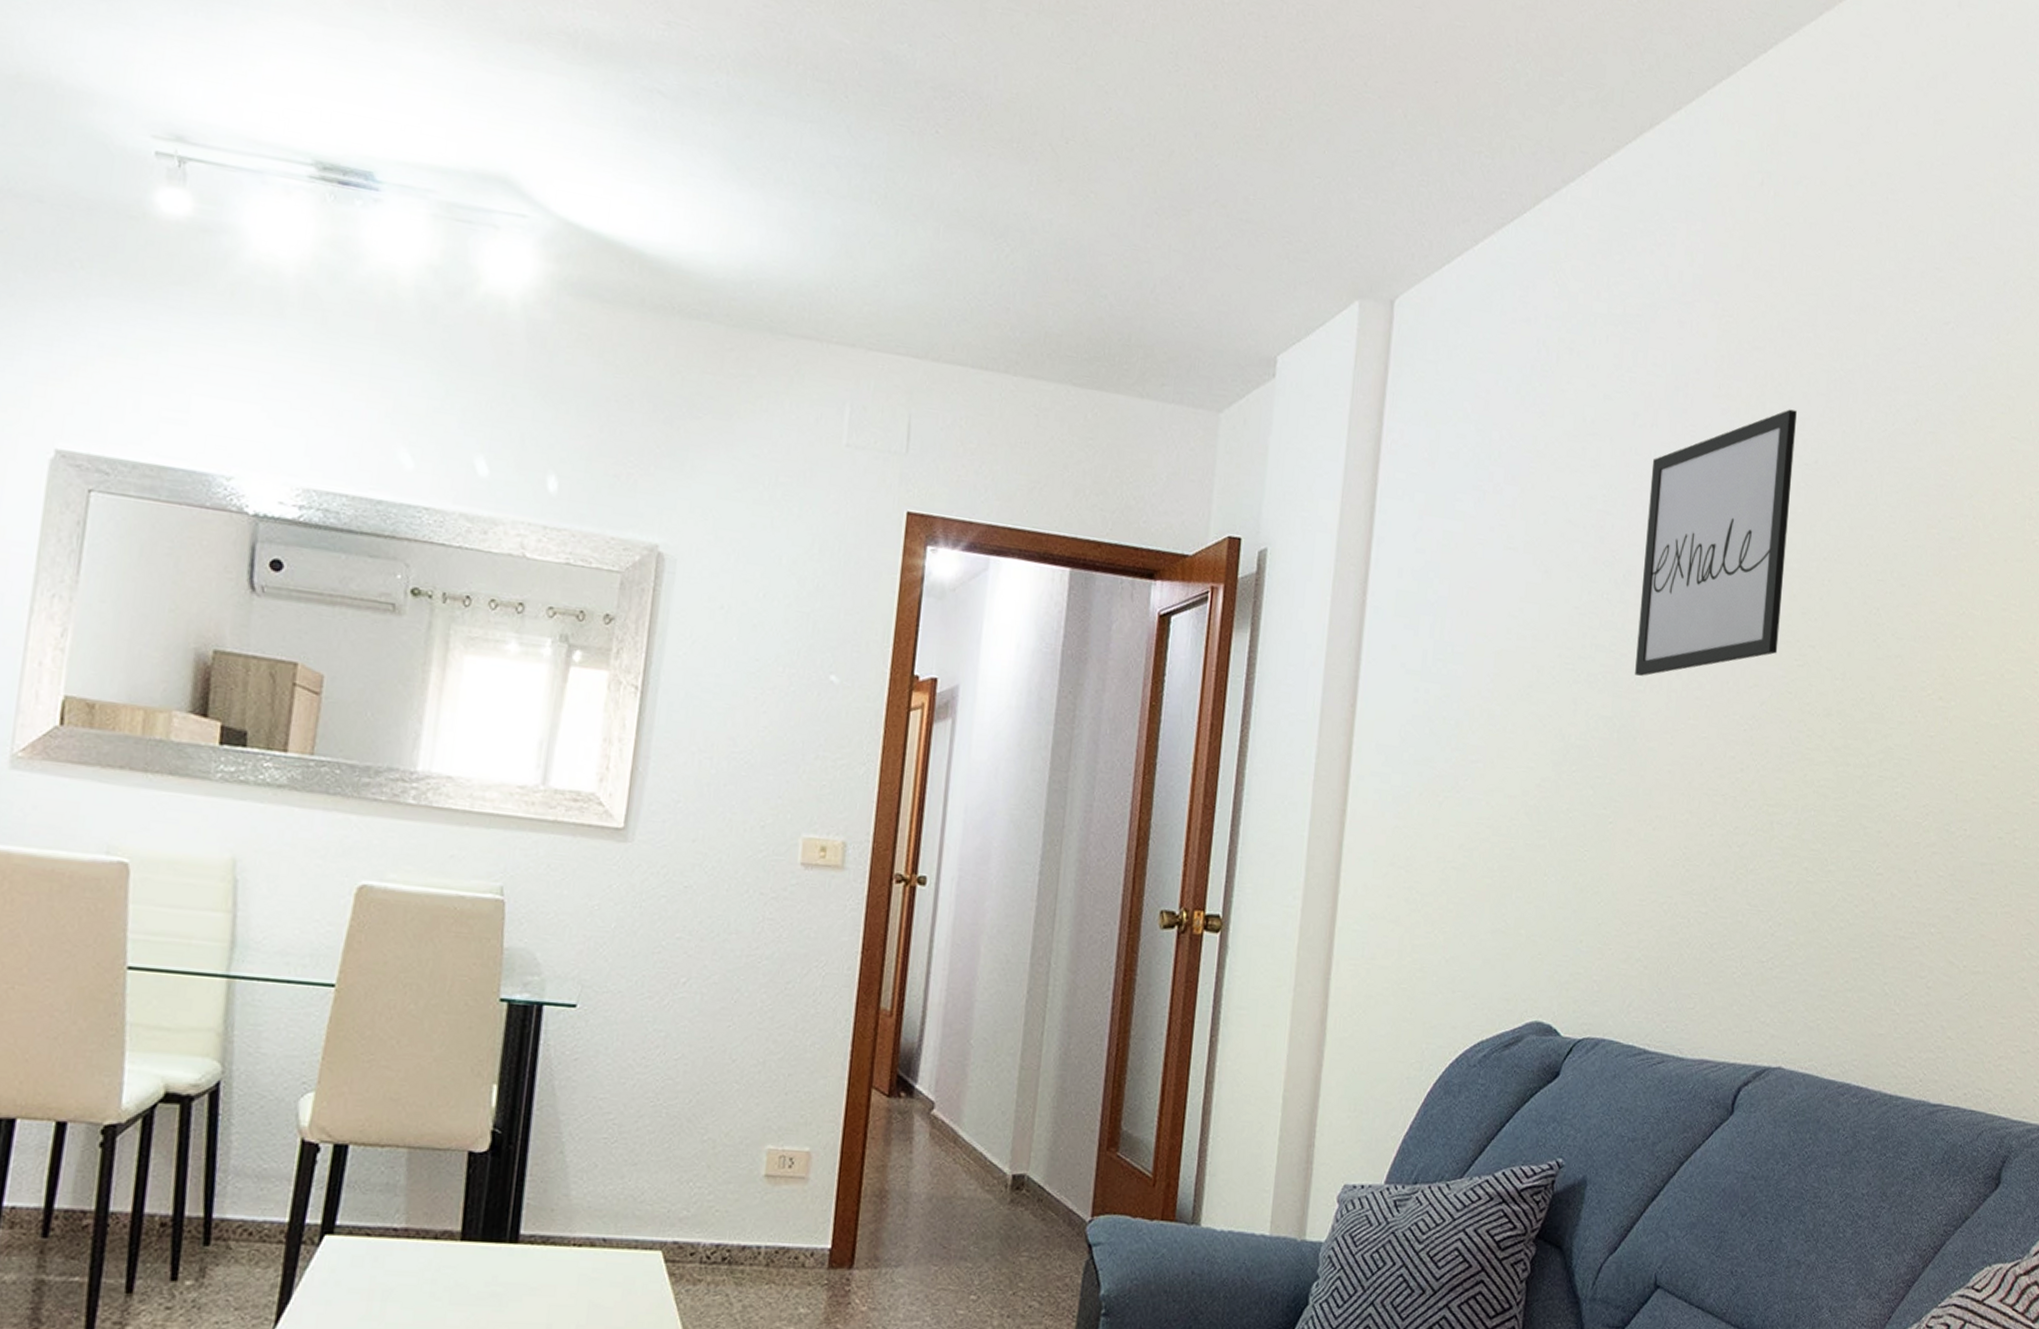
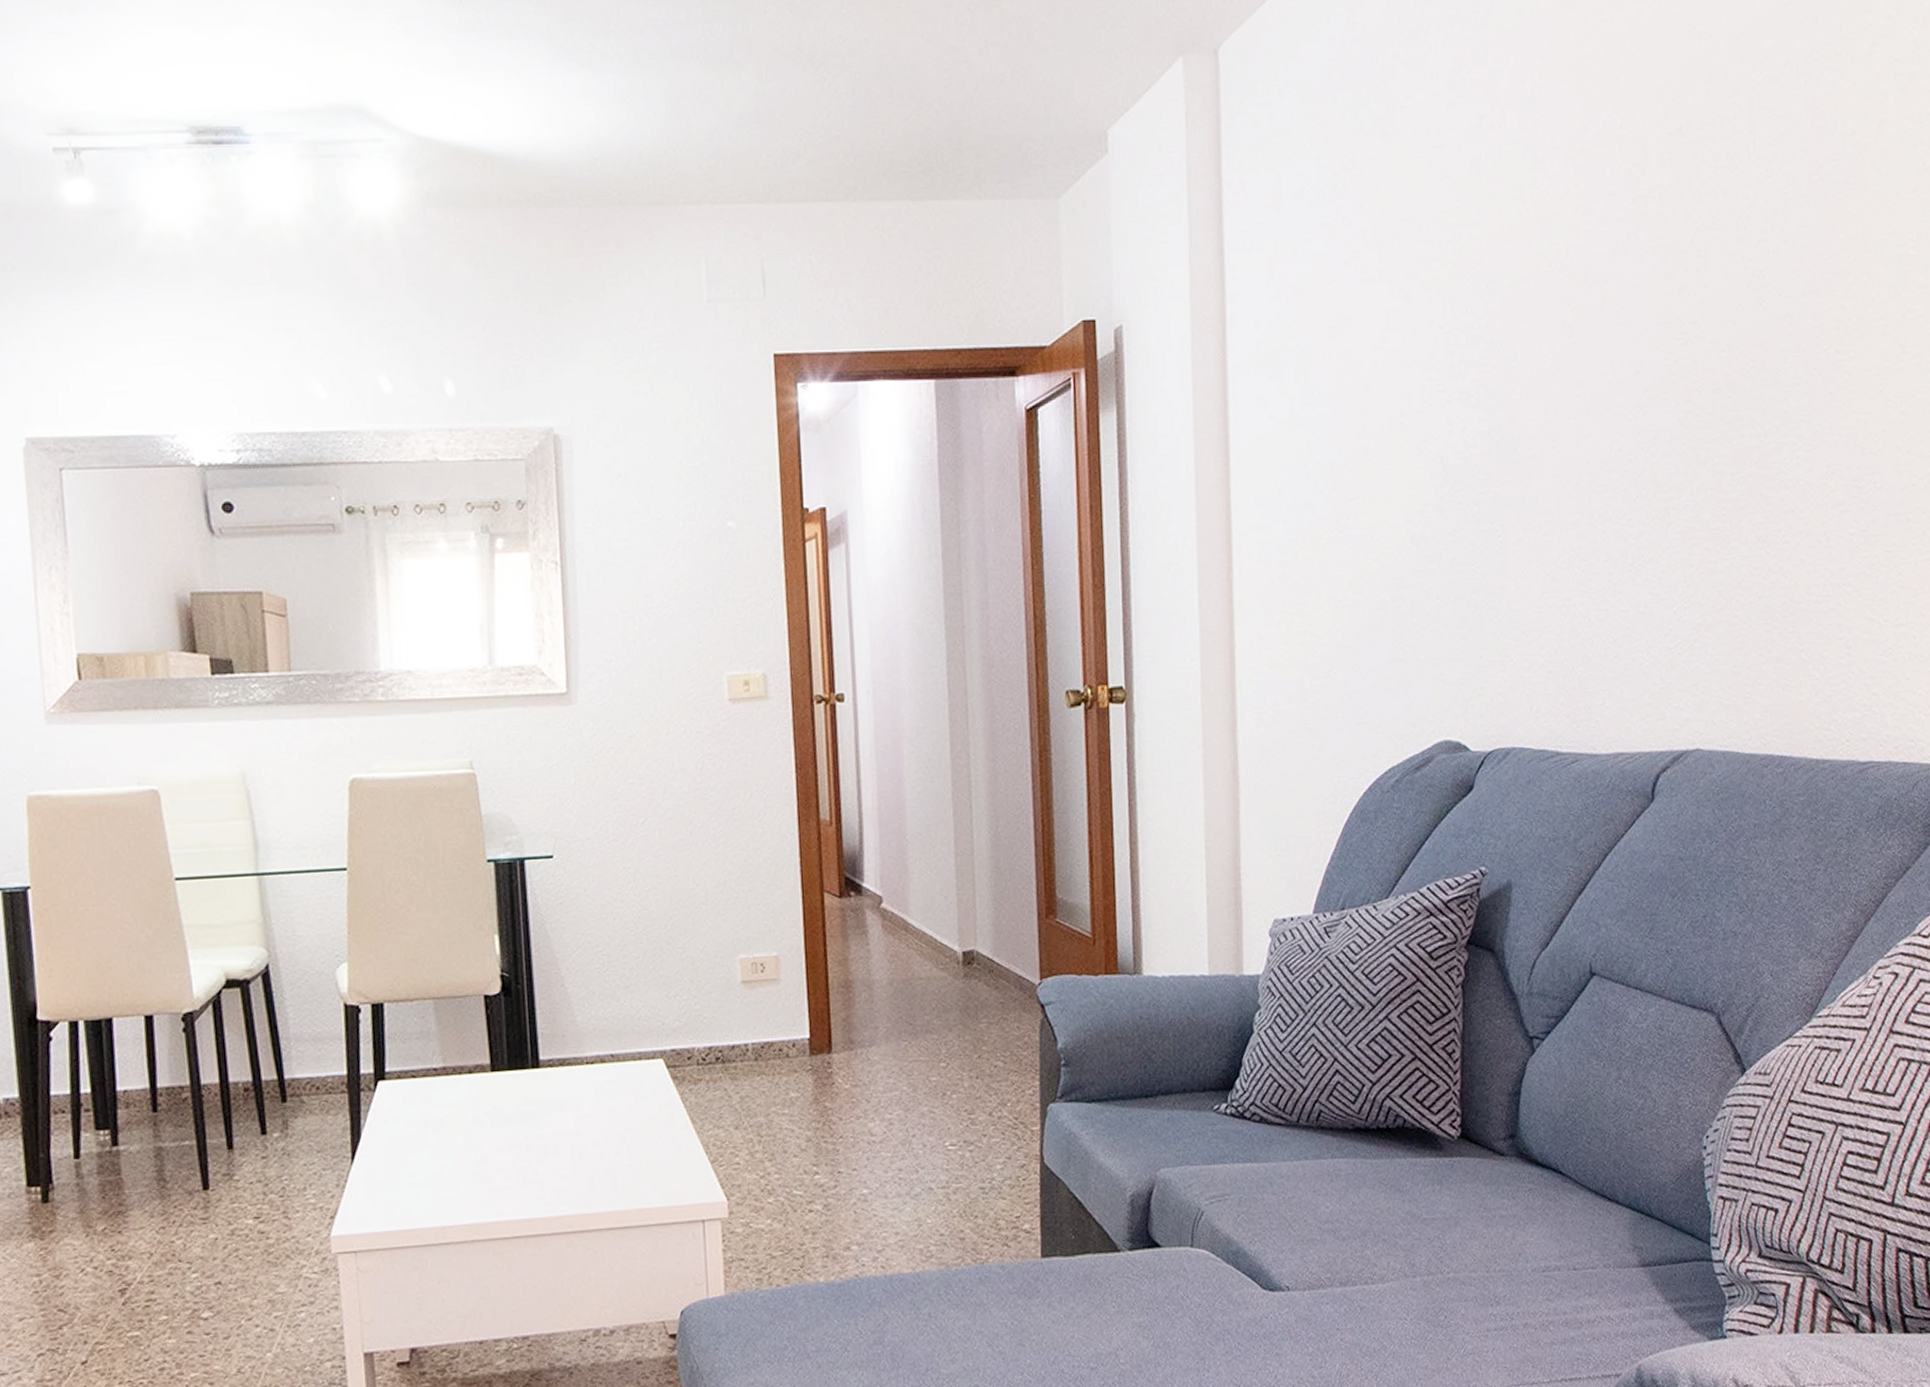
wall art: present [1635,409,1797,676] -> none [1504,78,1657,384]

